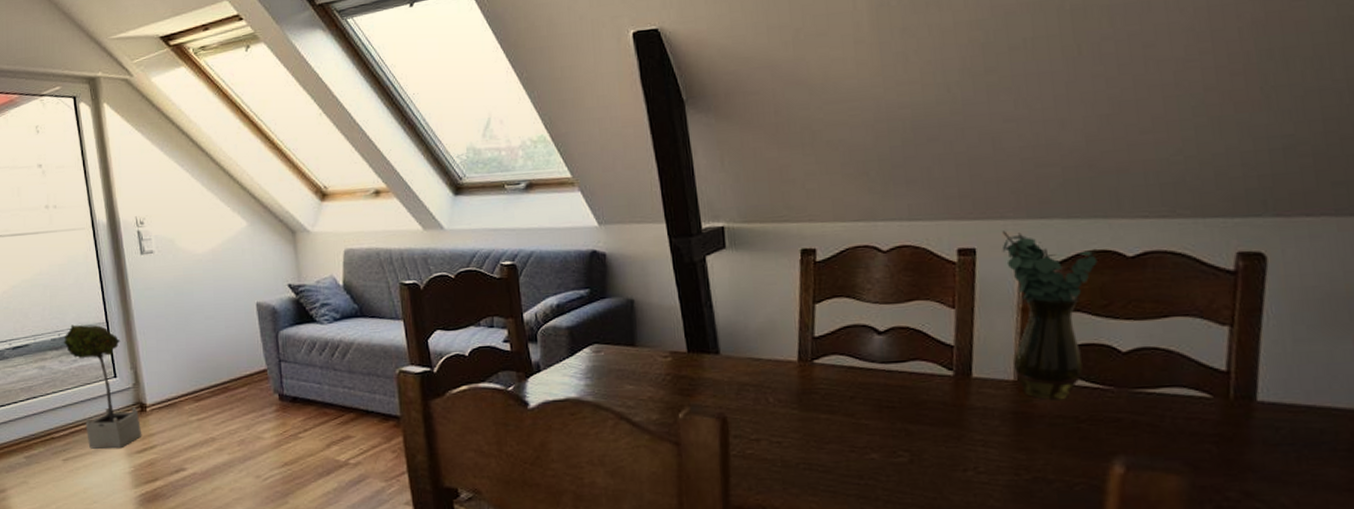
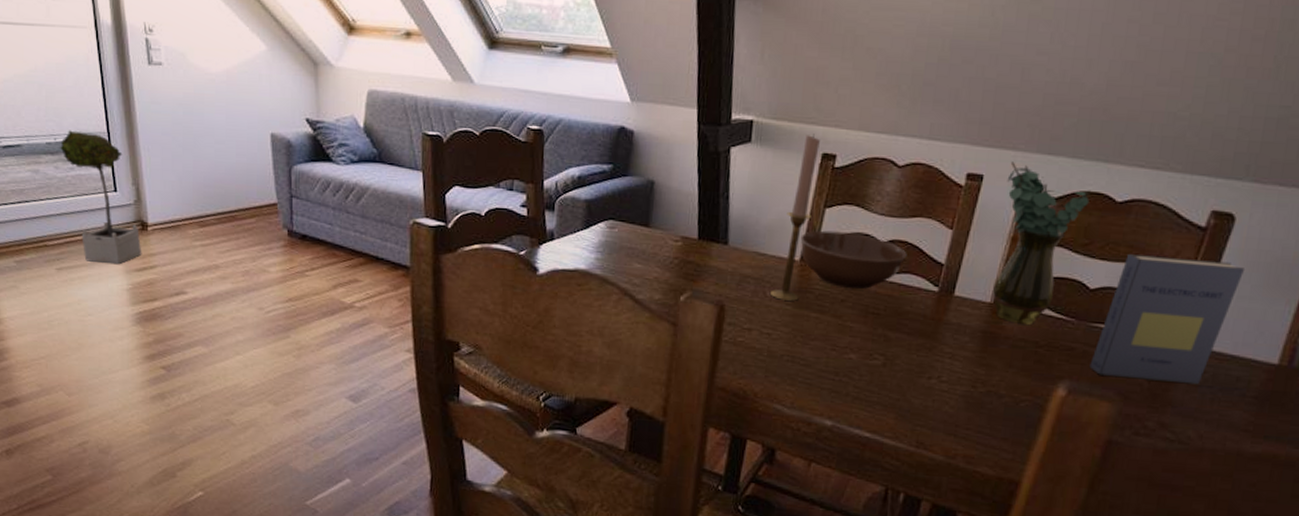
candlestick: none [772,231,805,405] -> present [769,134,820,301]
bowl: none [794,325,912,384] -> present [800,230,907,290]
book: none [1143,304,1294,446] -> present [1089,254,1244,385]

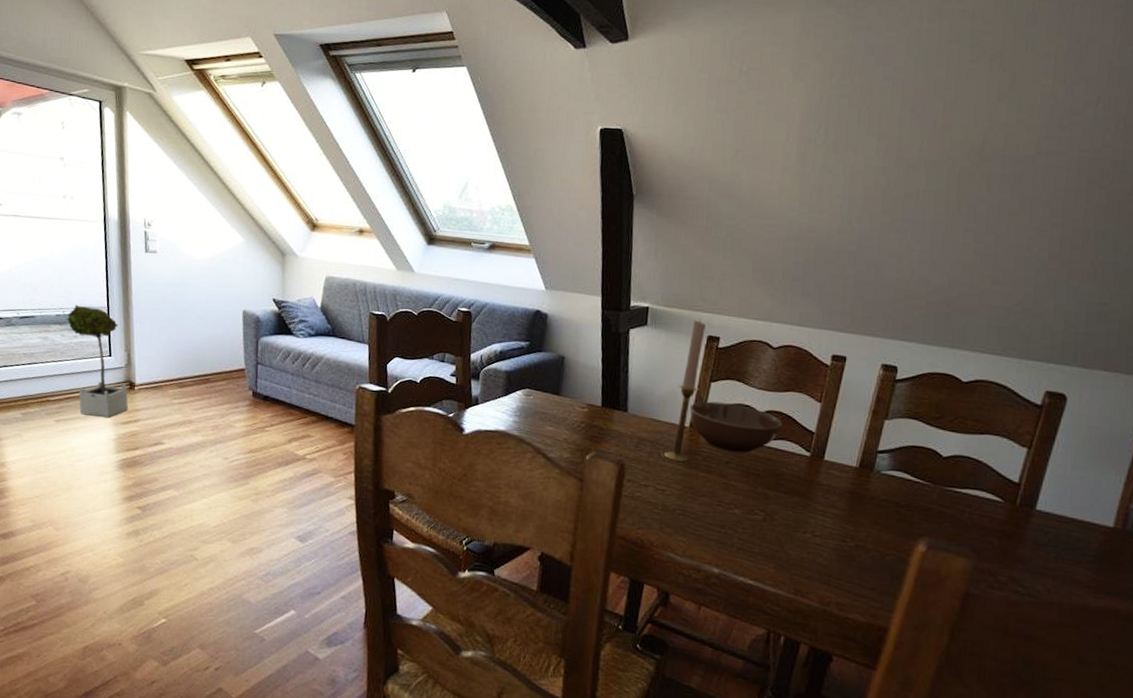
vase: present [991,161,1092,325] -> none [857,346,941,487]
book: present [1089,254,1244,385] -> none [946,427,1078,544]

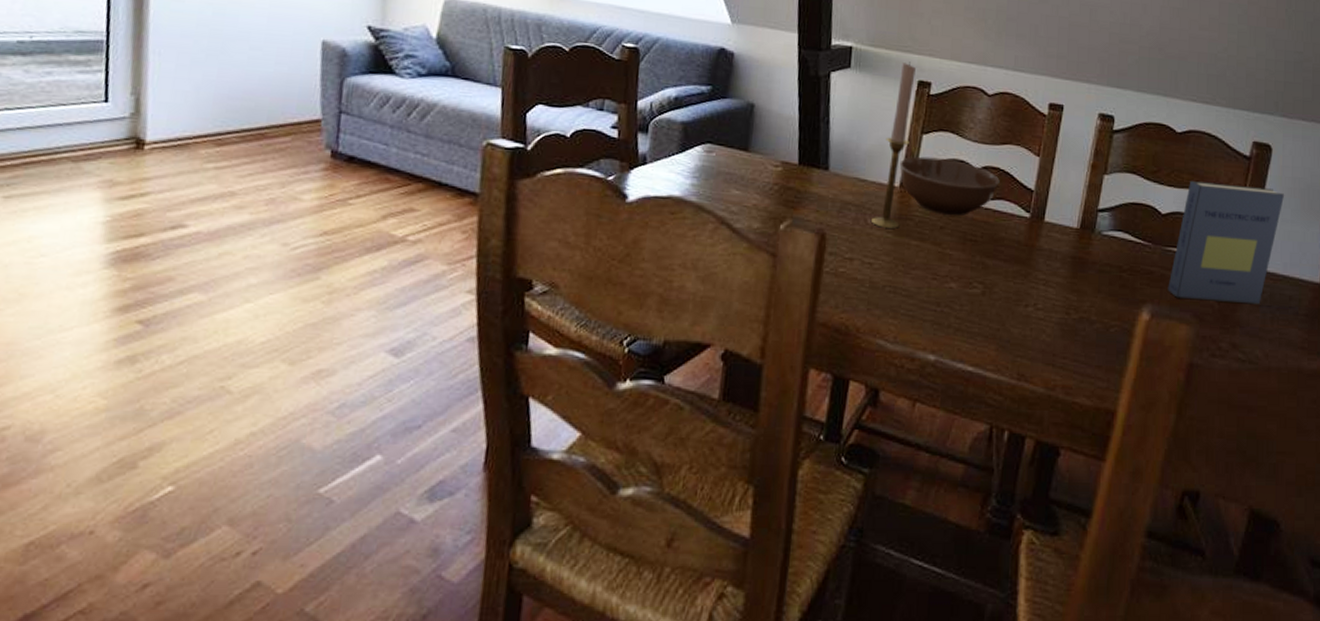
potted tree: present [67,305,129,418] -> none [36,27,132,192]
book: none [946,427,1078,544] -> present [1168,181,1284,305]

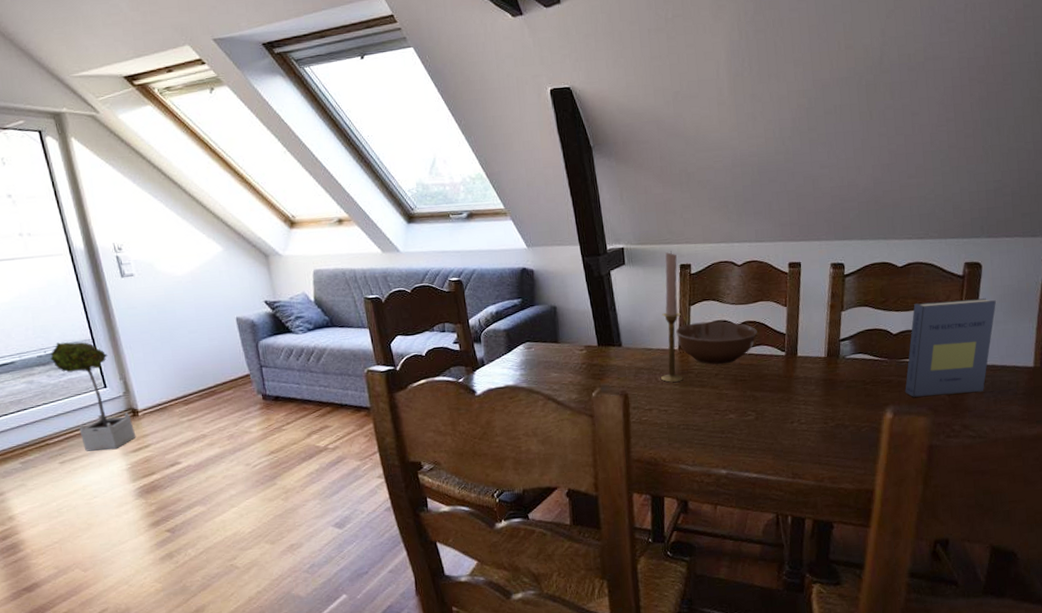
potted tree: none [36,27,132,192] -> present [50,342,136,452]

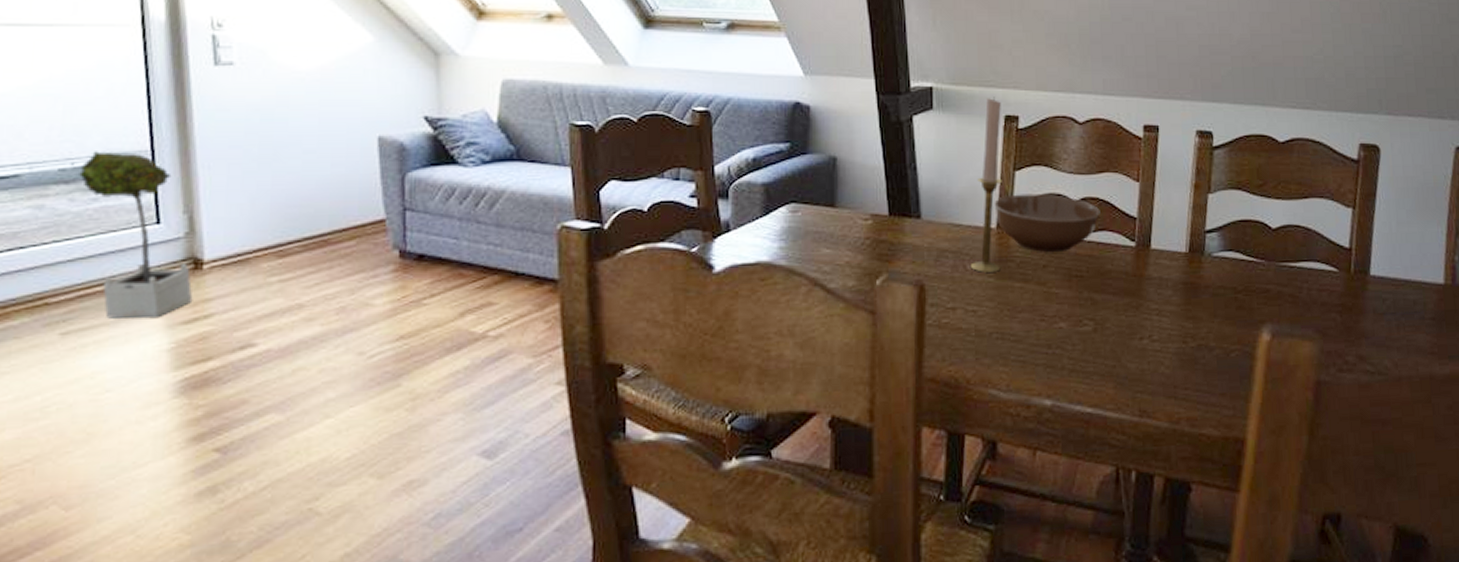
book: present [905,298,996,397] -> none [1286,190,1398,315]

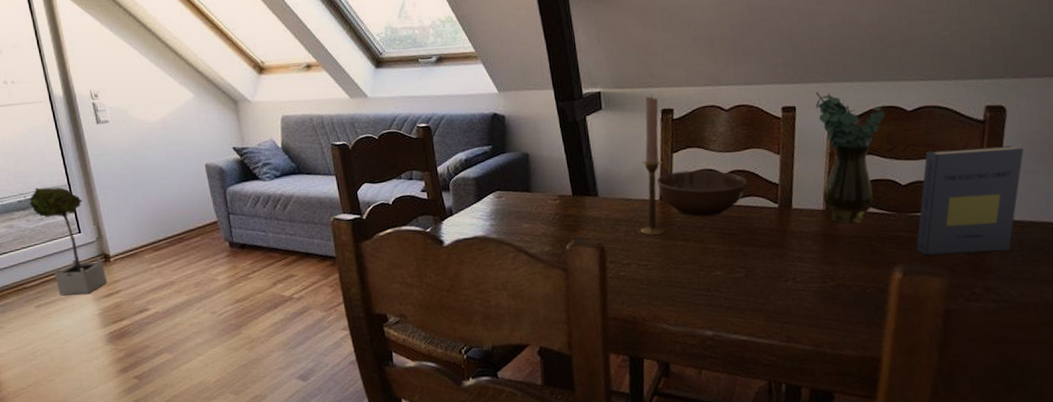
vase: none [1180,111,1257,271] -> present [815,92,886,224]
book: none [1286,190,1398,315] -> present [916,145,1024,256]

